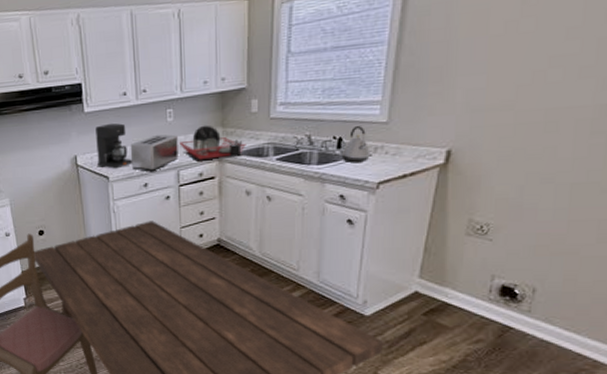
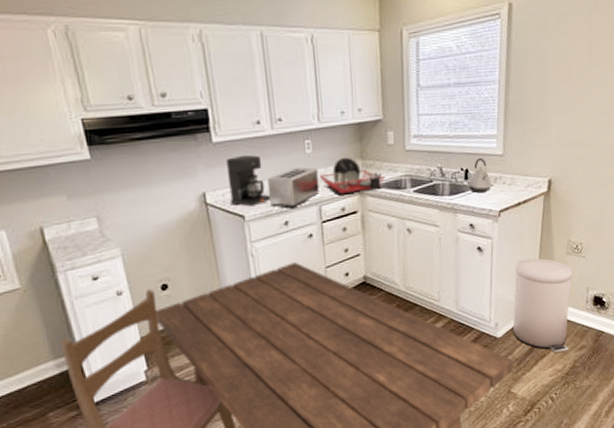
pedal bin: none [385,236,472,343] -> present [513,258,573,354]

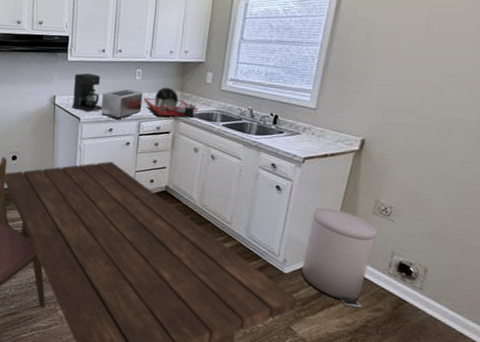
kettle: present [468,157,492,194] -> none [276,107,300,139]

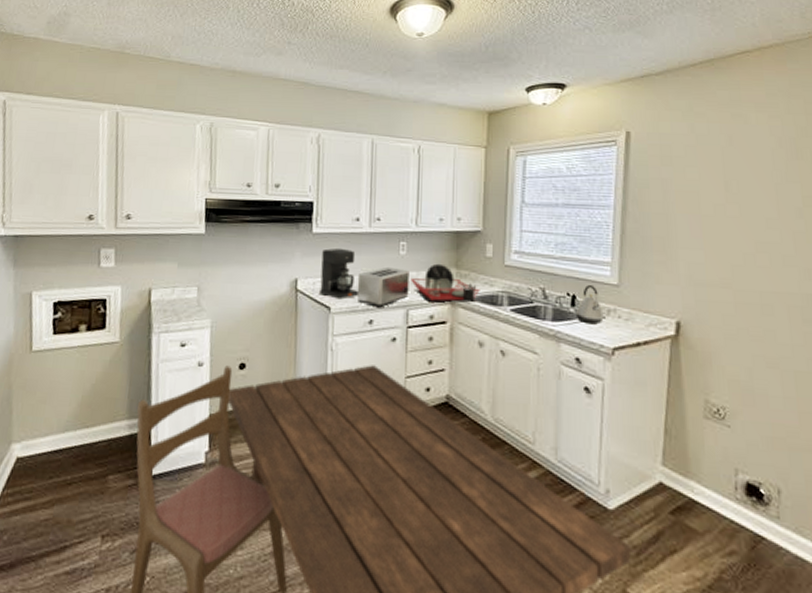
kettle: none [276,107,300,139] -> present [575,284,604,325]
pedal bin: present [301,207,377,308] -> none [629,413,713,554]

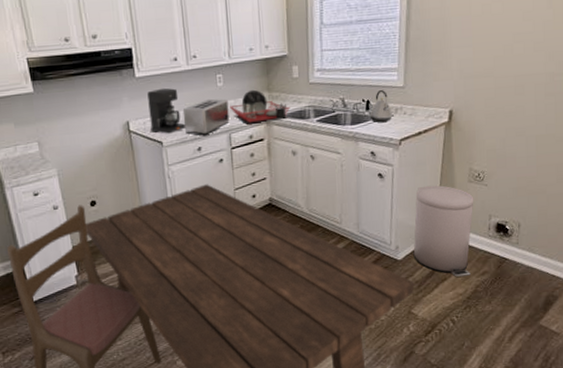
pedal bin: none [629,413,713,554] -> present [413,185,474,278]

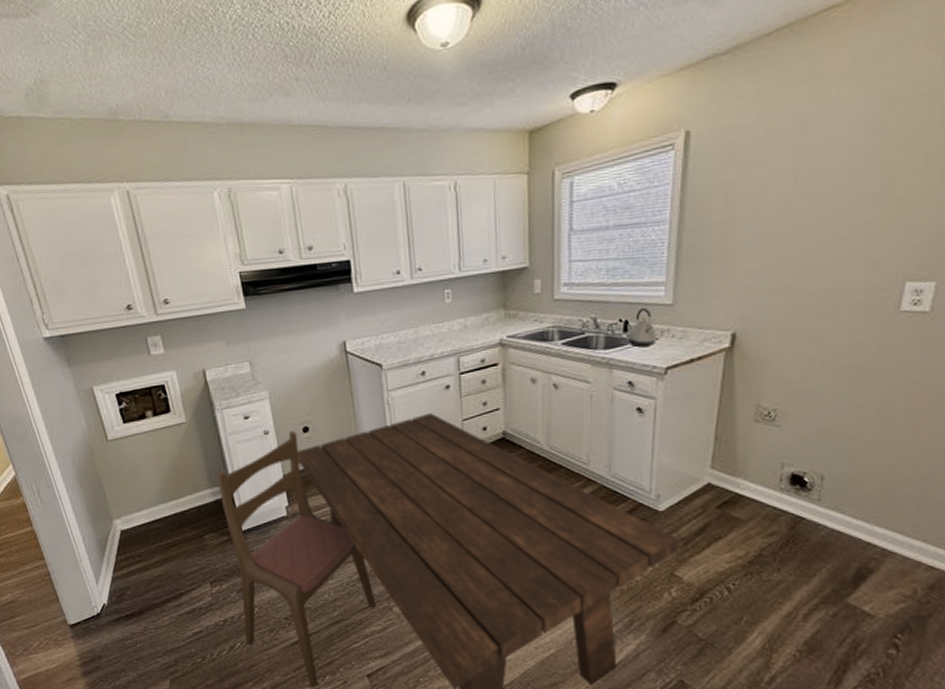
coffee maker: present [147,88,185,134] -> none [366,304,408,356]
toaster: present [182,98,230,136] -> none [405,317,458,359]
dish rack: present [230,89,290,124] -> none [459,306,530,347]
pedal bin: present [413,185,474,278] -> none [679,423,762,538]

